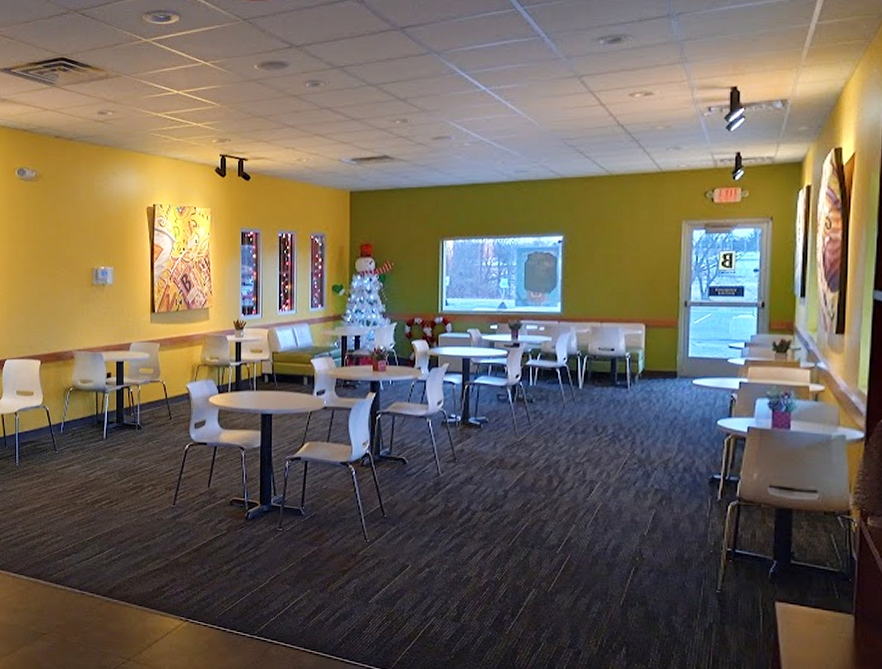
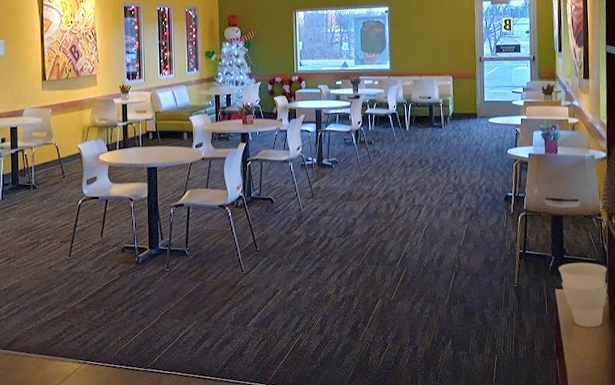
cup: none [781,571,856,658] -> present [558,262,608,328]

